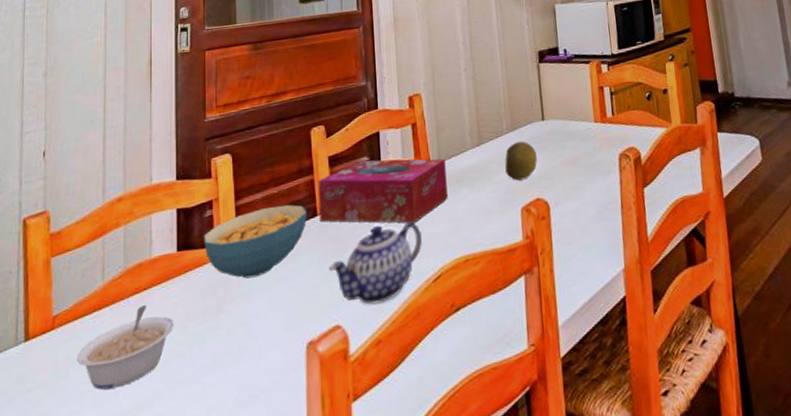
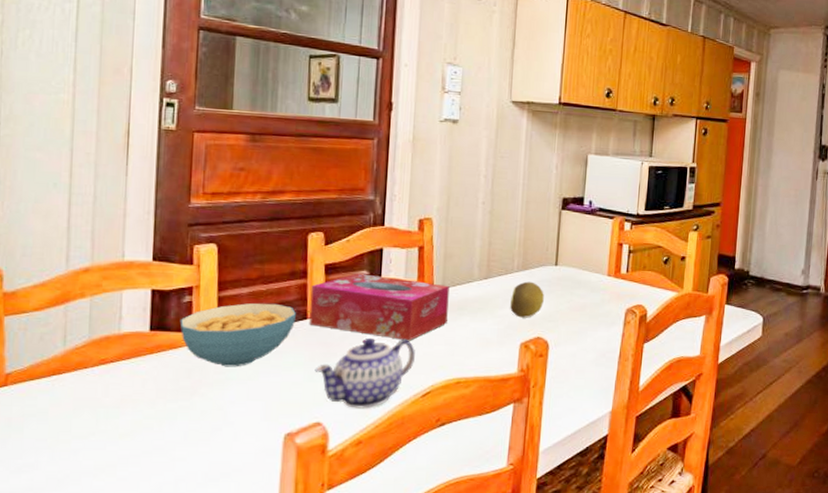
legume: present [76,304,174,390] -> none [32,376,143,449]

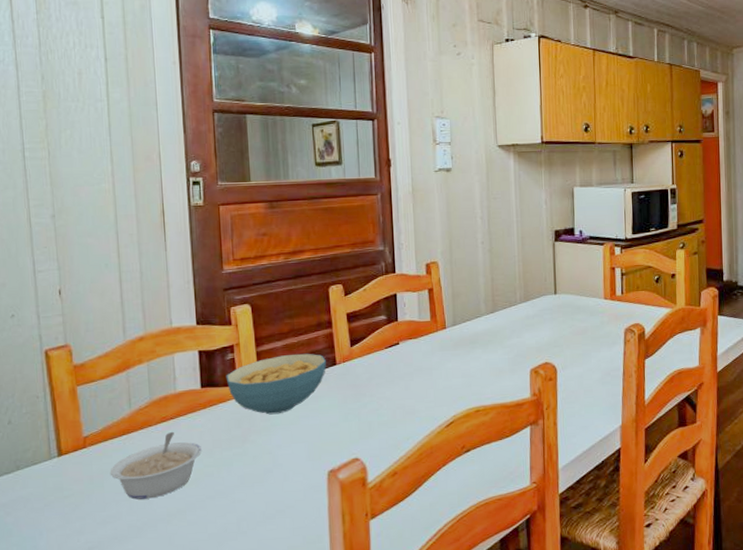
legume: none [32,376,143,449] -> present [110,431,202,500]
tissue box: present [309,273,449,341] -> none [337,319,462,377]
teapot: present [314,337,415,409] -> none [348,375,436,443]
fruit: present [510,281,544,318] -> none [517,311,548,346]

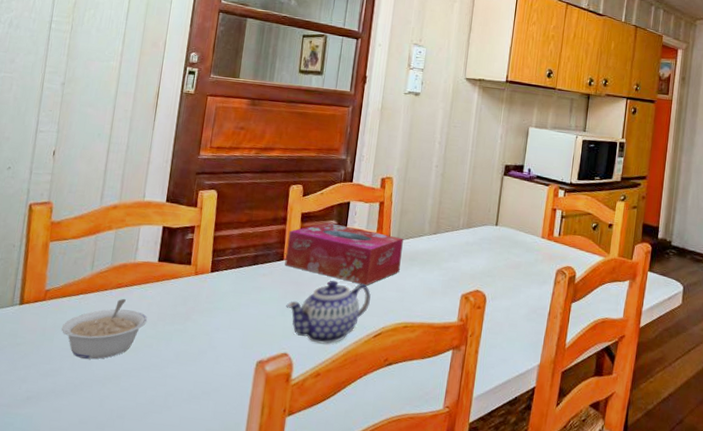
cereal bowl: present [226,353,326,415] -> none [182,243,275,299]
tissue box: none [337,319,462,377] -> present [284,222,403,286]
teapot: none [348,375,436,443] -> present [286,280,371,344]

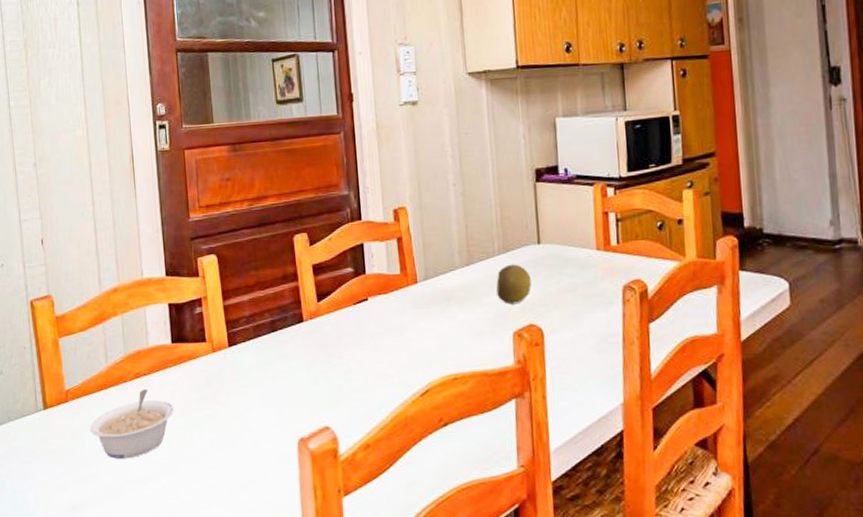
tissue box: present [284,222,403,286] -> none [303,271,436,338]
teapot: present [286,280,371,344] -> none [316,335,409,411]
fruit: none [454,238,485,272] -> present [496,264,531,305]

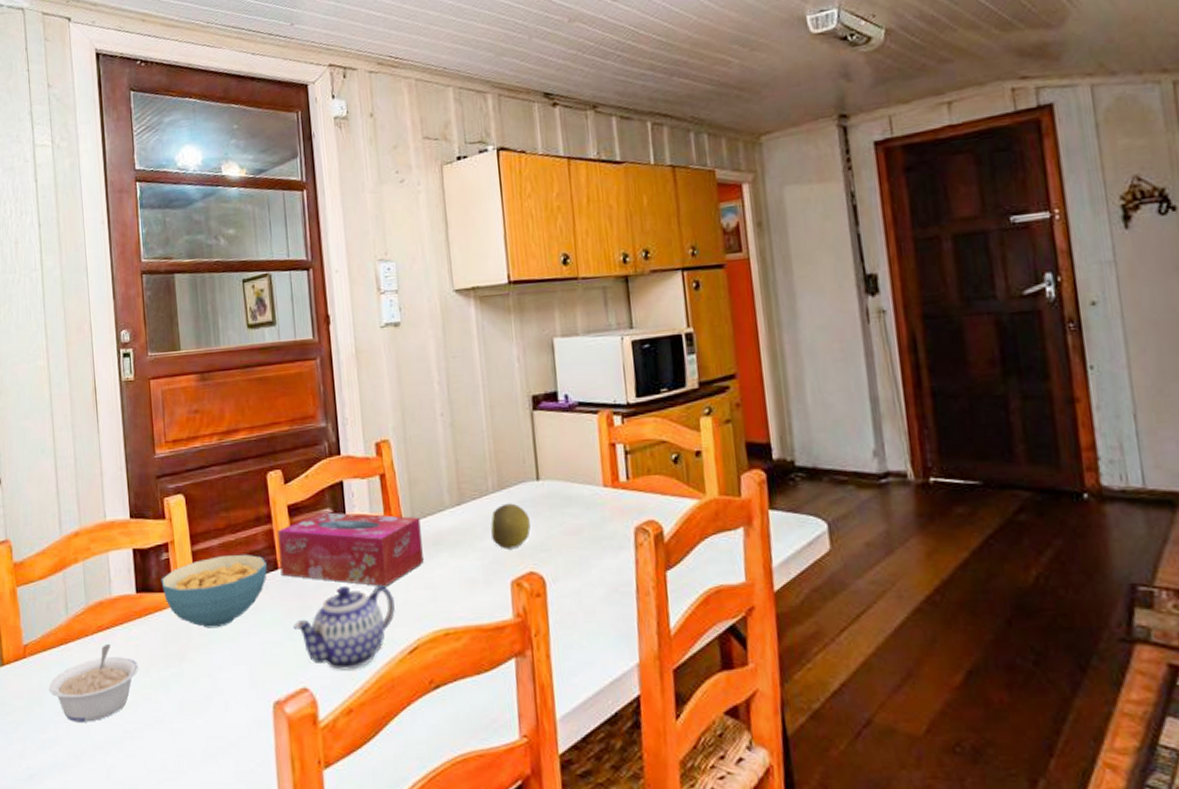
cereal bowl: none [194,308,293,375] -> present [161,554,267,628]
tissue box: none [303,271,436,338] -> present [277,512,424,587]
teapot: none [316,335,409,411] -> present [293,584,395,670]

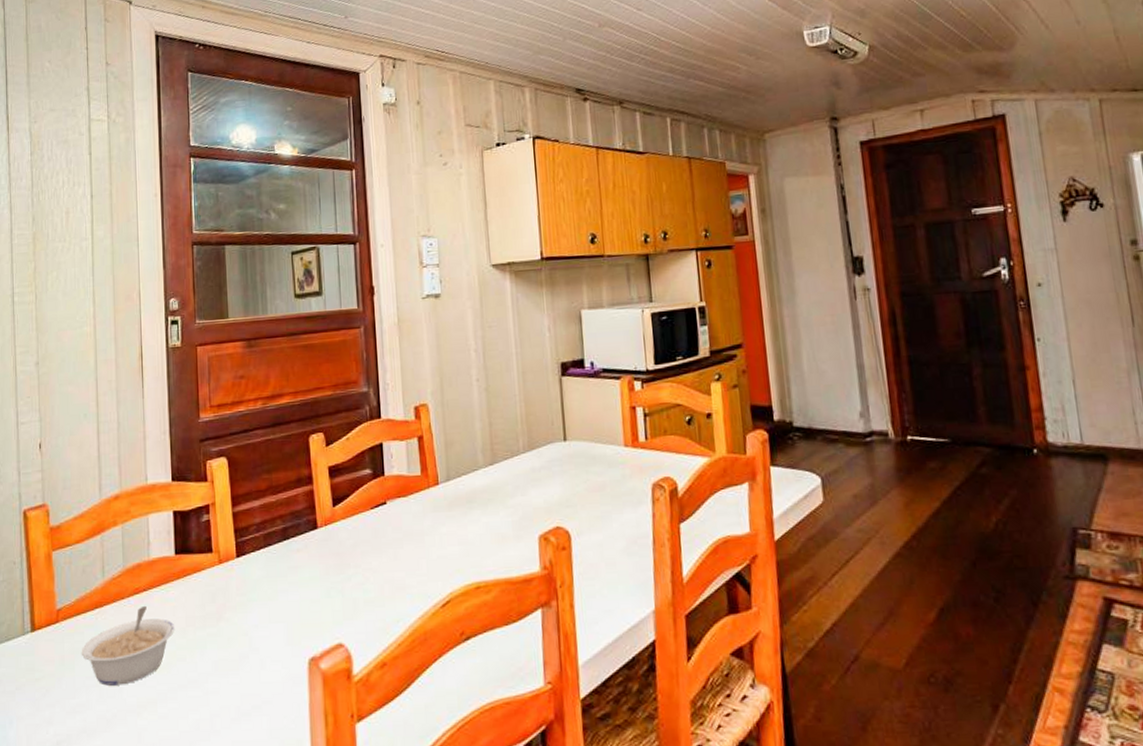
cereal bowl: present [161,554,267,628] -> none [200,514,307,588]
tissue box: present [277,512,424,587] -> none [318,473,458,544]
teapot: present [293,584,395,670] -> none [330,541,429,625]
fruit: present [491,503,531,549] -> none [521,462,558,506]

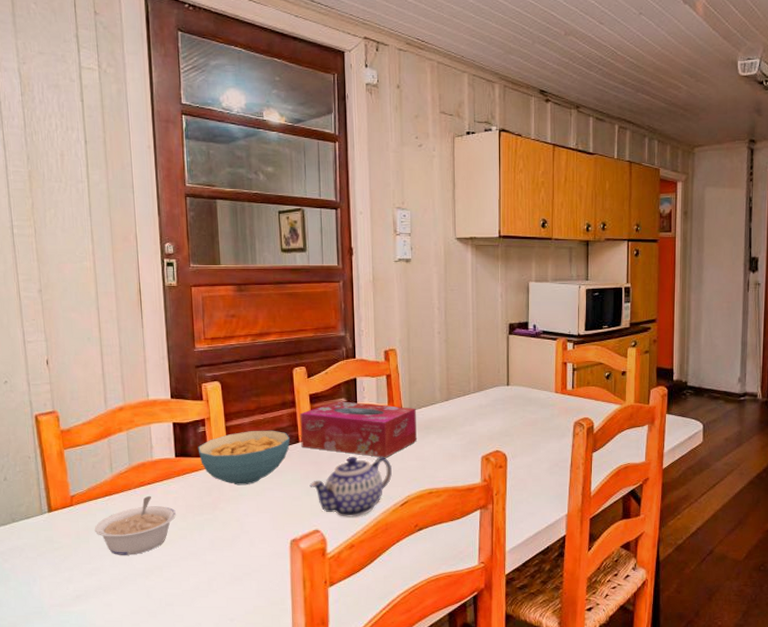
cereal bowl: none [200,514,307,588] -> present [197,430,290,485]
tissue box: none [318,473,458,544] -> present [300,401,417,458]
teapot: none [330,541,429,625] -> present [309,456,392,517]

